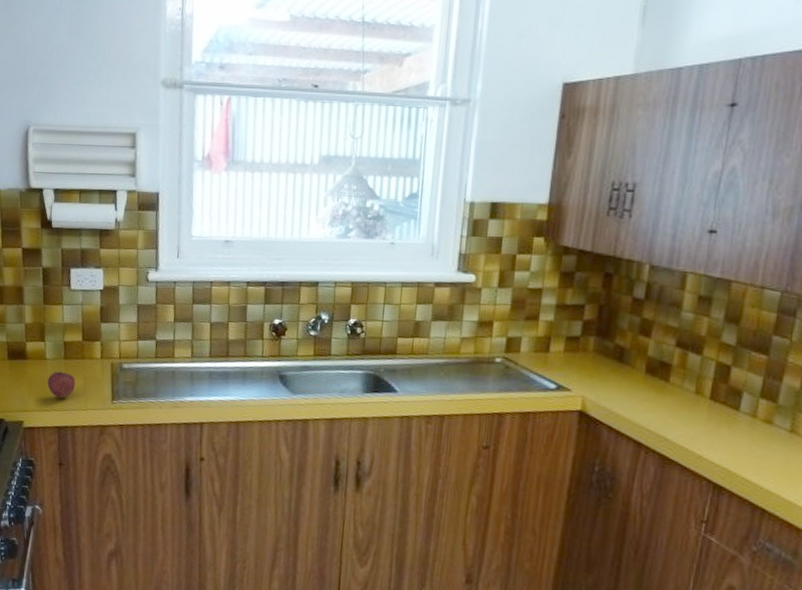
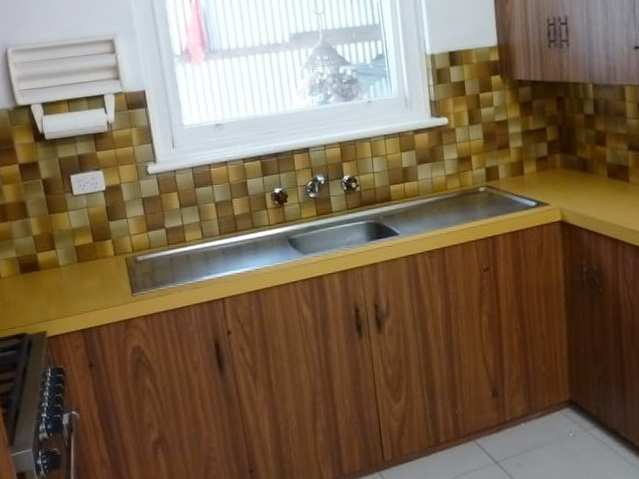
fruit: present [47,371,76,399] -> none [64,275,94,302]

